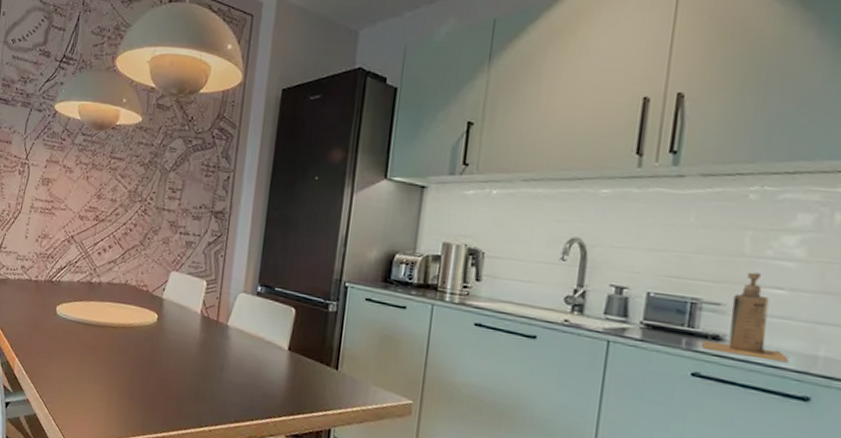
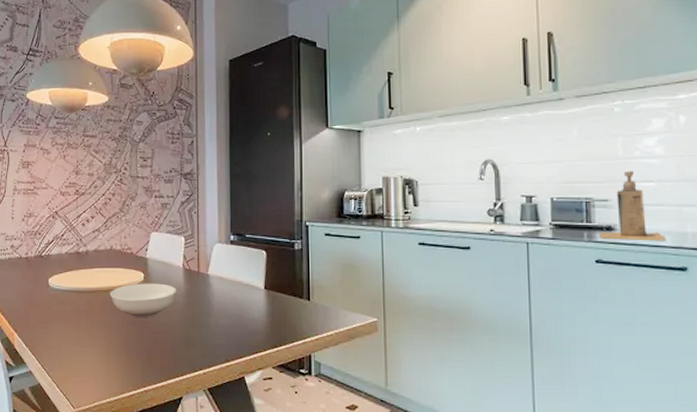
bowl: none [118,324,191,363] -> present [109,283,176,318]

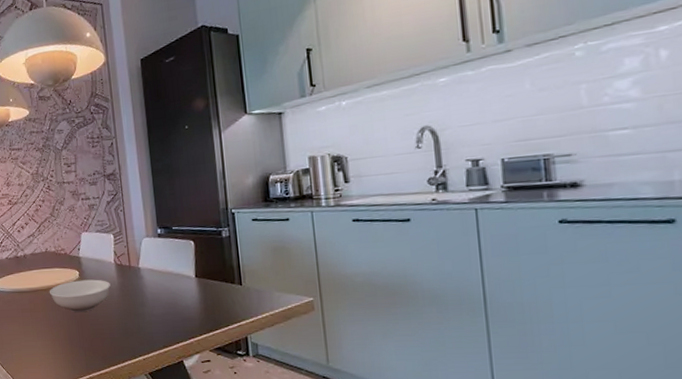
soap dispenser: present [598,171,665,241] -> none [561,119,646,197]

